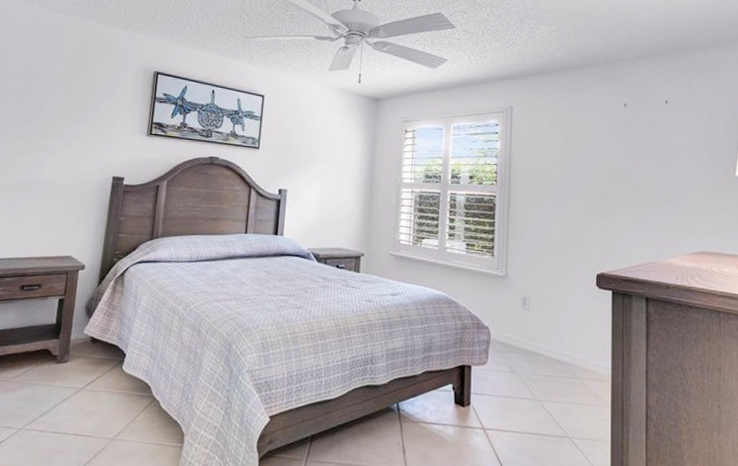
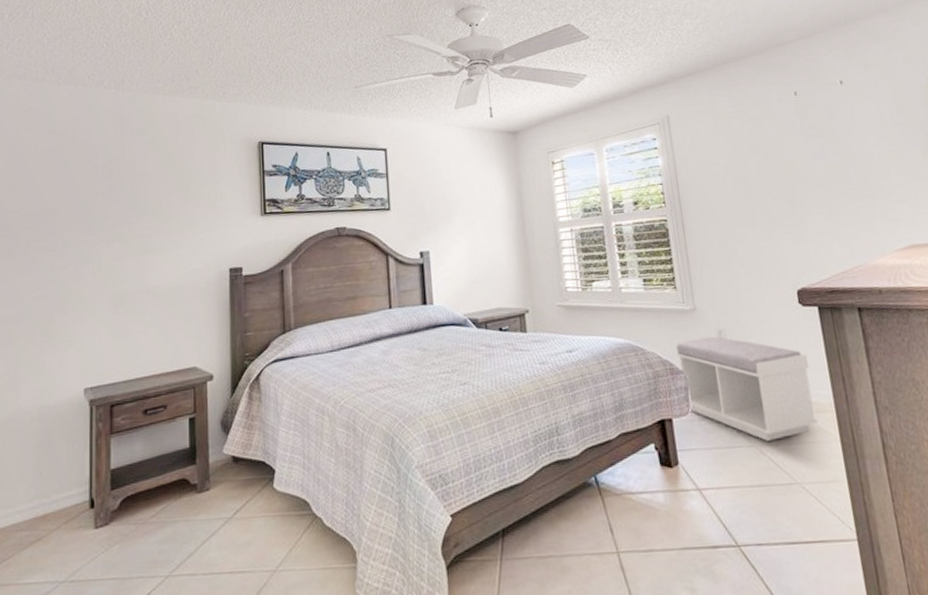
bench: none [484,301,596,398] -> present [675,336,818,441]

